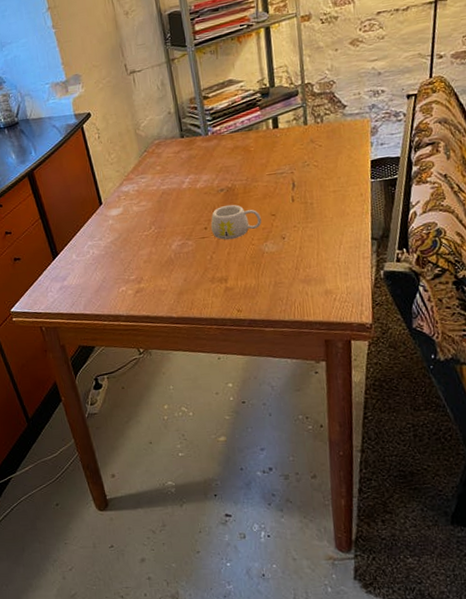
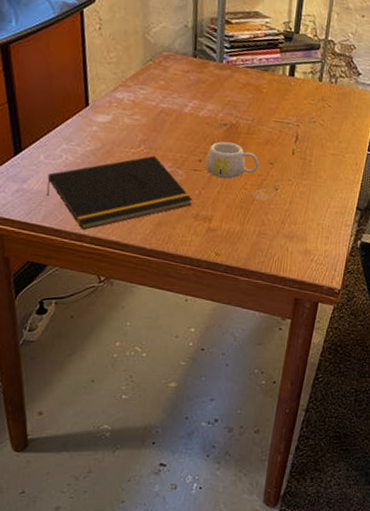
notepad: none [81,233,206,312] -> present [46,155,193,231]

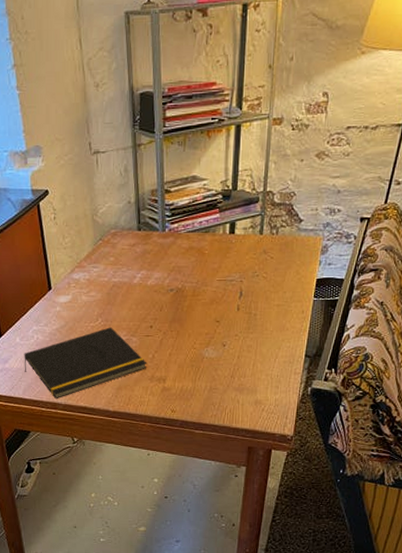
mug: present [205,141,259,179] -> none [156,307,206,341]

